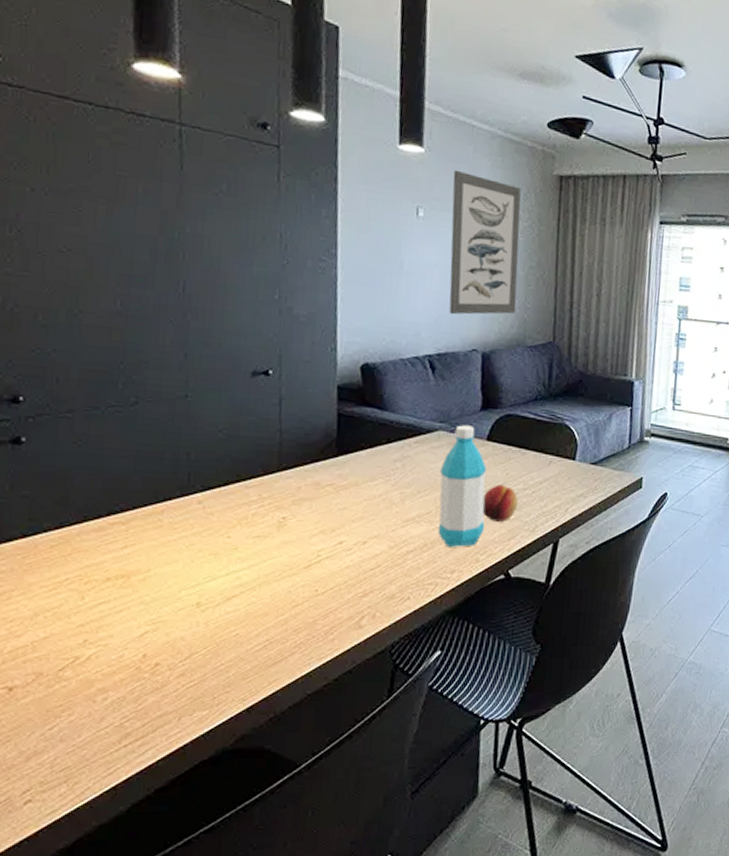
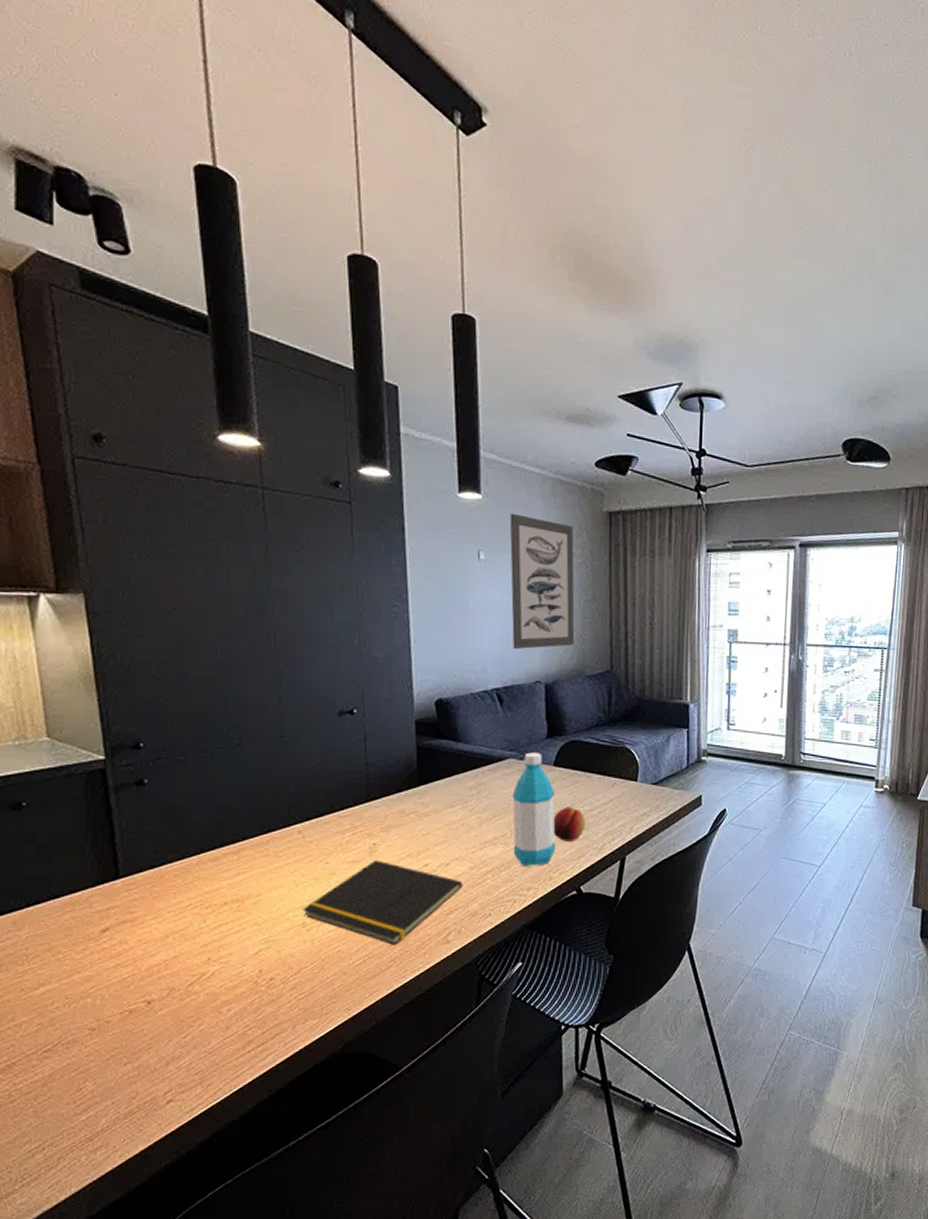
notepad: none [197,535,381,629] -> present [302,860,463,945]

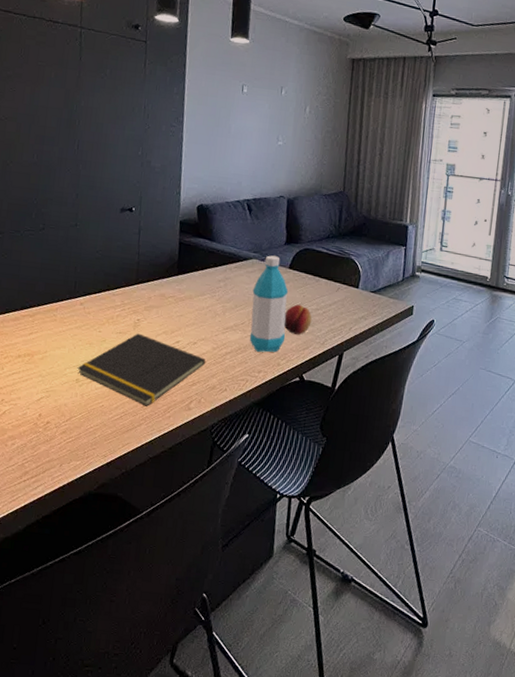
wall art: present [509,513,575,650] -> none [263,56,322,169]

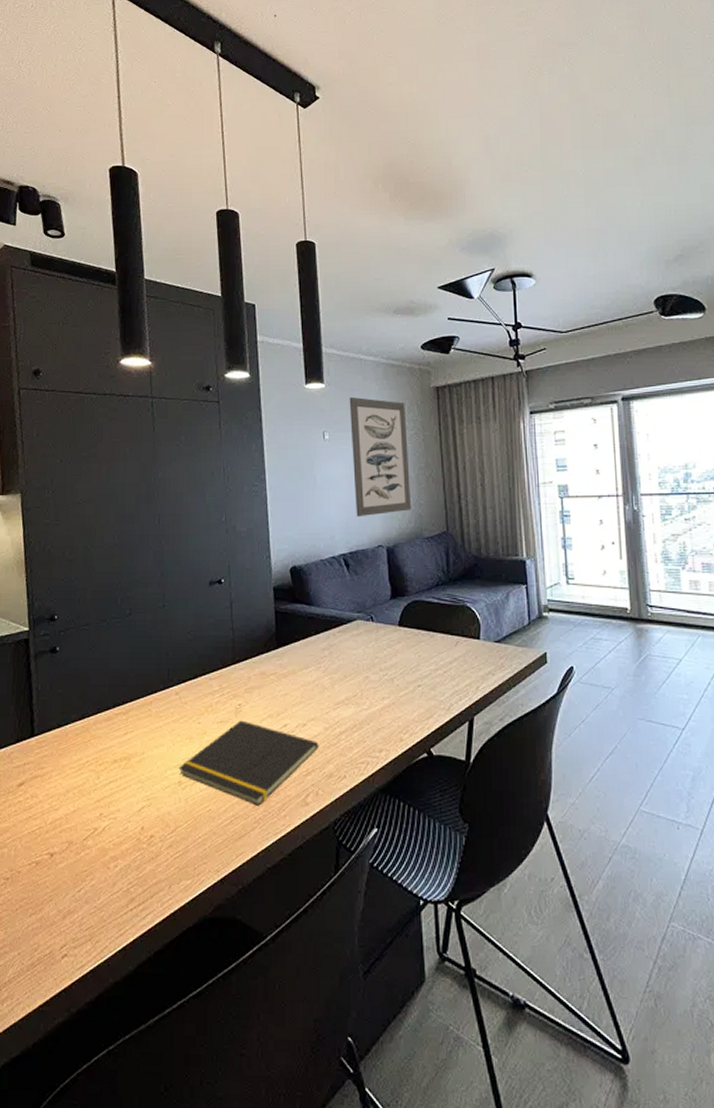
water bottle: present [249,255,289,353] -> none [361,613,405,727]
wall art: none [263,56,322,169] -> present [349,396,412,518]
fruit: present [283,304,312,335] -> none [401,666,432,702]

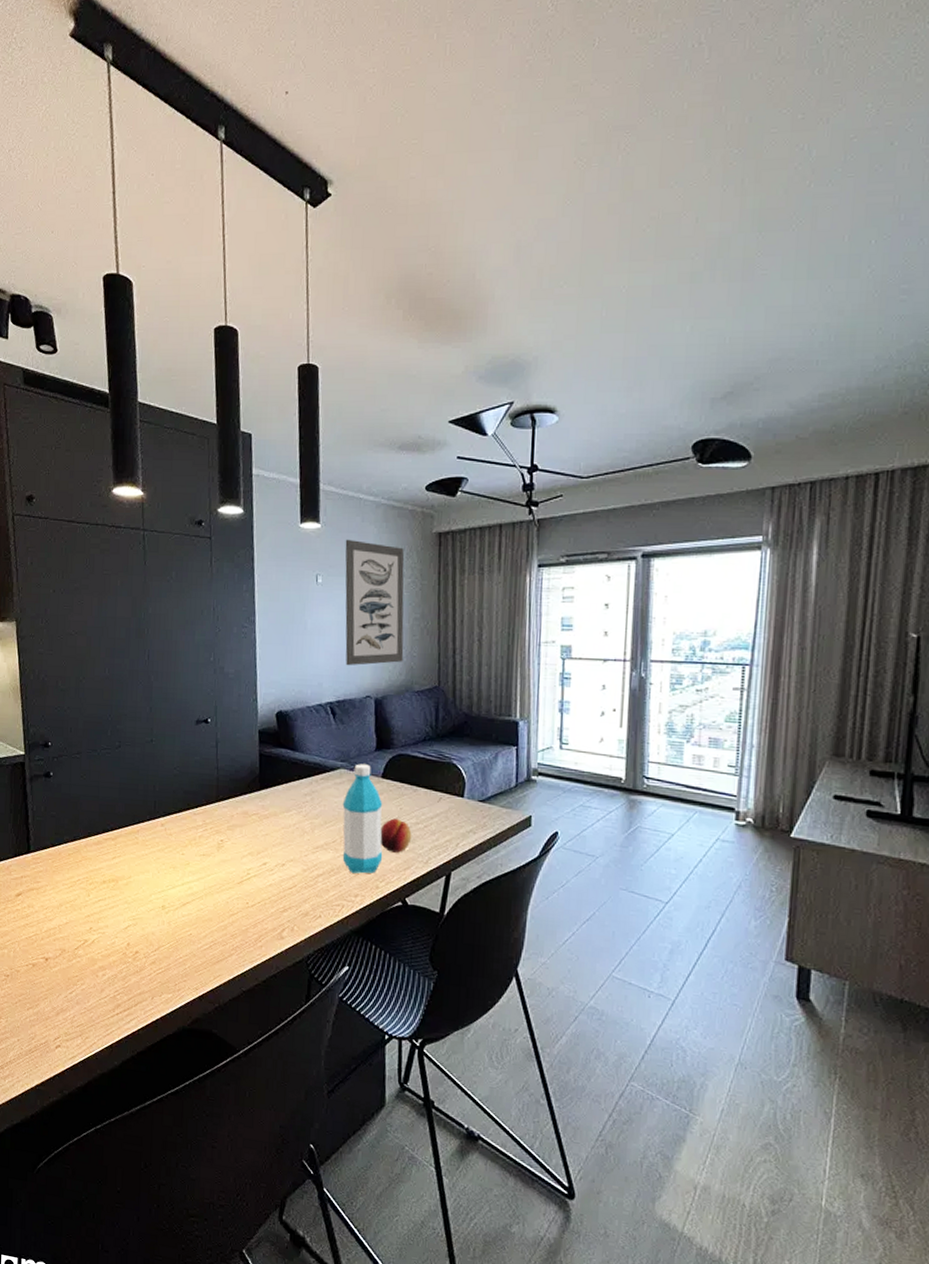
notepad: present [178,720,319,806] -> none [162,855,297,935]
water bottle: none [361,613,405,727] -> present [342,764,383,874]
fruit: none [401,666,432,702] -> present [380,818,412,853]

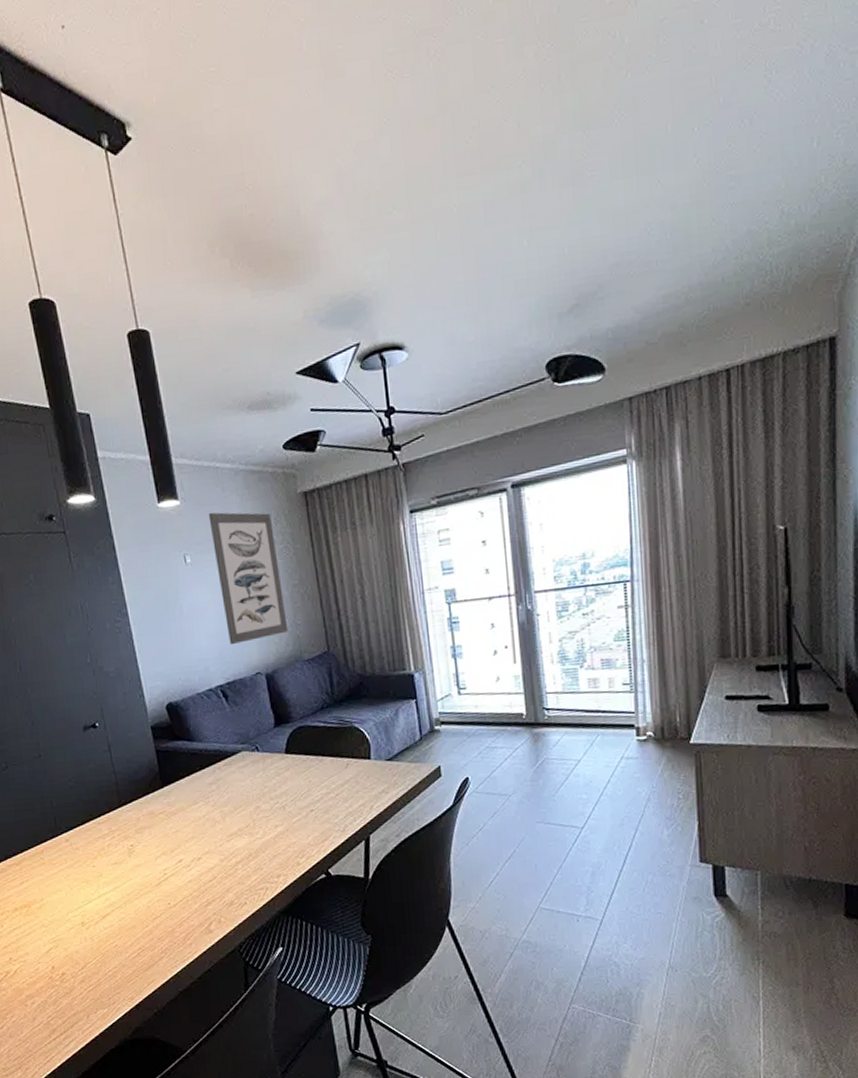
water bottle: present [342,764,383,874] -> none [249,742,300,854]
fruit: present [380,818,412,853] -> none [292,792,325,827]

